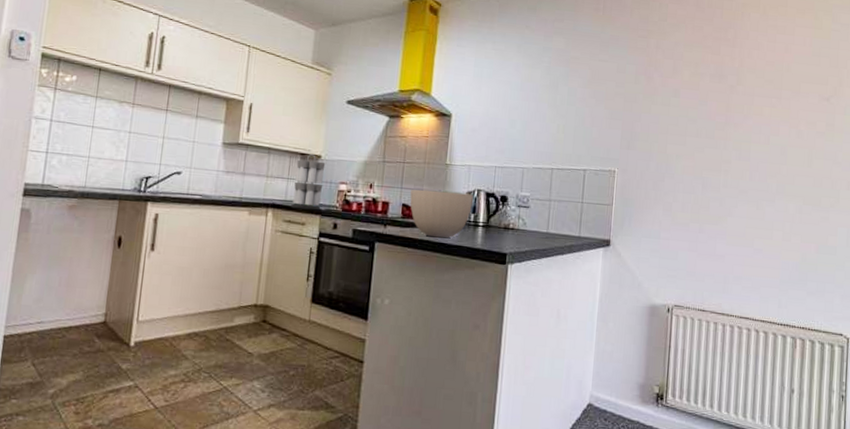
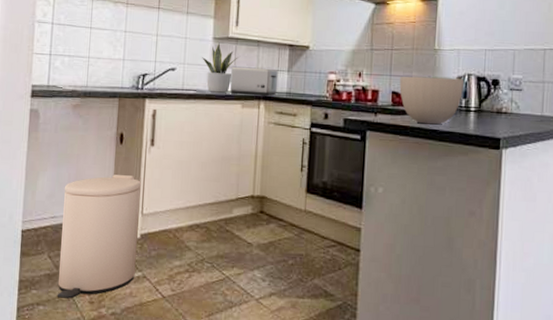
pedal bin: none [38,279,138,409] -> present [57,175,141,299]
potted plant: none [210,148,249,199] -> present [202,42,240,93]
toaster: none [237,174,288,205] -> present [230,67,278,97]
spice rack: present [291,154,326,211] -> none [282,45,314,101]

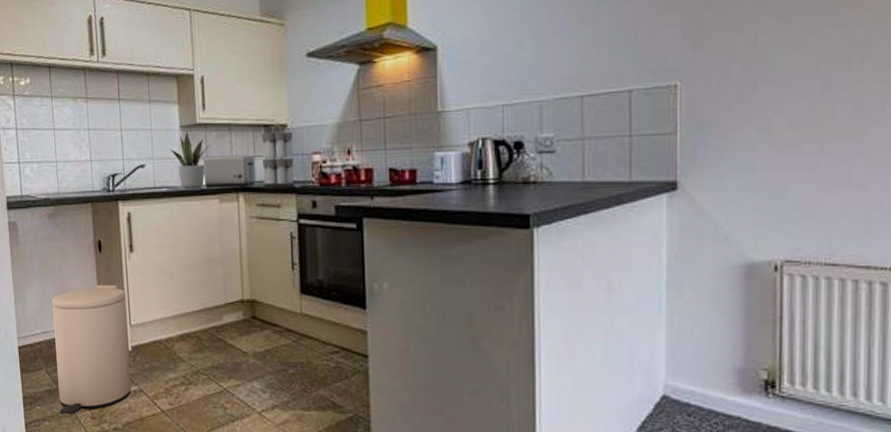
spice rack: none [282,45,314,101] -> present [261,124,295,190]
bowl: present [399,76,463,125] -> none [397,145,477,205]

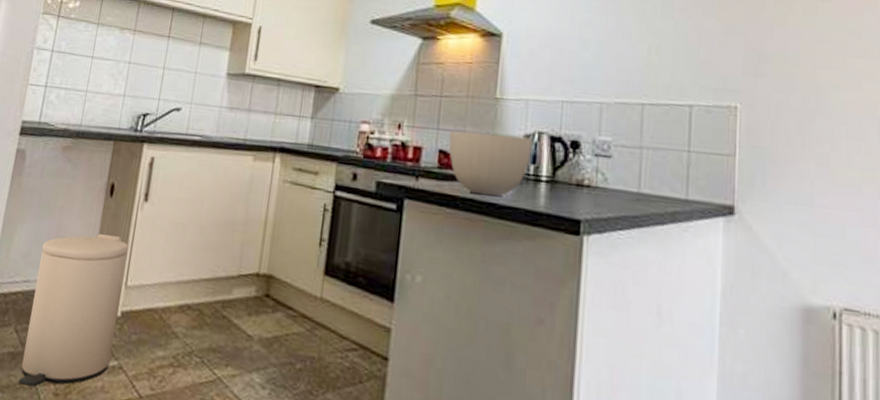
potted plant: present [171,131,211,188] -> none [212,79,256,141]
toaster: present [203,156,256,189] -> none [241,110,299,149]
spice rack: present [261,124,295,190] -> none [302,86,344,157]
bowl: none [397,145,477,205] -> present [448,130,532,197]

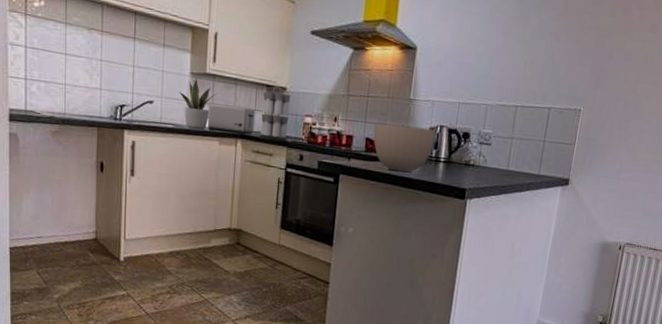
pedal bin: present [18,234,129,387] -> none [47,201,122,311]
potted plant: none [212,79,256,141] -> present [179,78,217,129]
toaster: none [241,110,299,149] -> present [208,104,255,136]
spice rack: none [302,86,344,157] -> present [259,86,291,142]

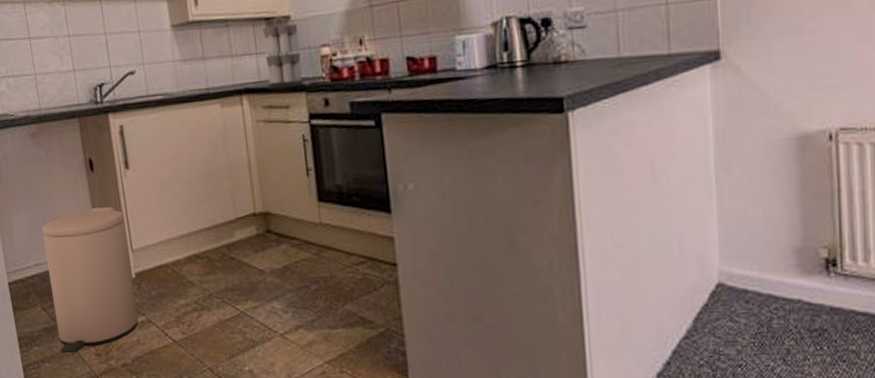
pedal bin: none [47,201,122,311] -> present [41,207,139,353]
potted plant: present [179,78,217,129] -> none [163,30,207,94]
toaster: present [208,104,255,136] -> none [200,53,260,93]
bowl: present [373,123,436,173] -> none [414,25,502,94]

